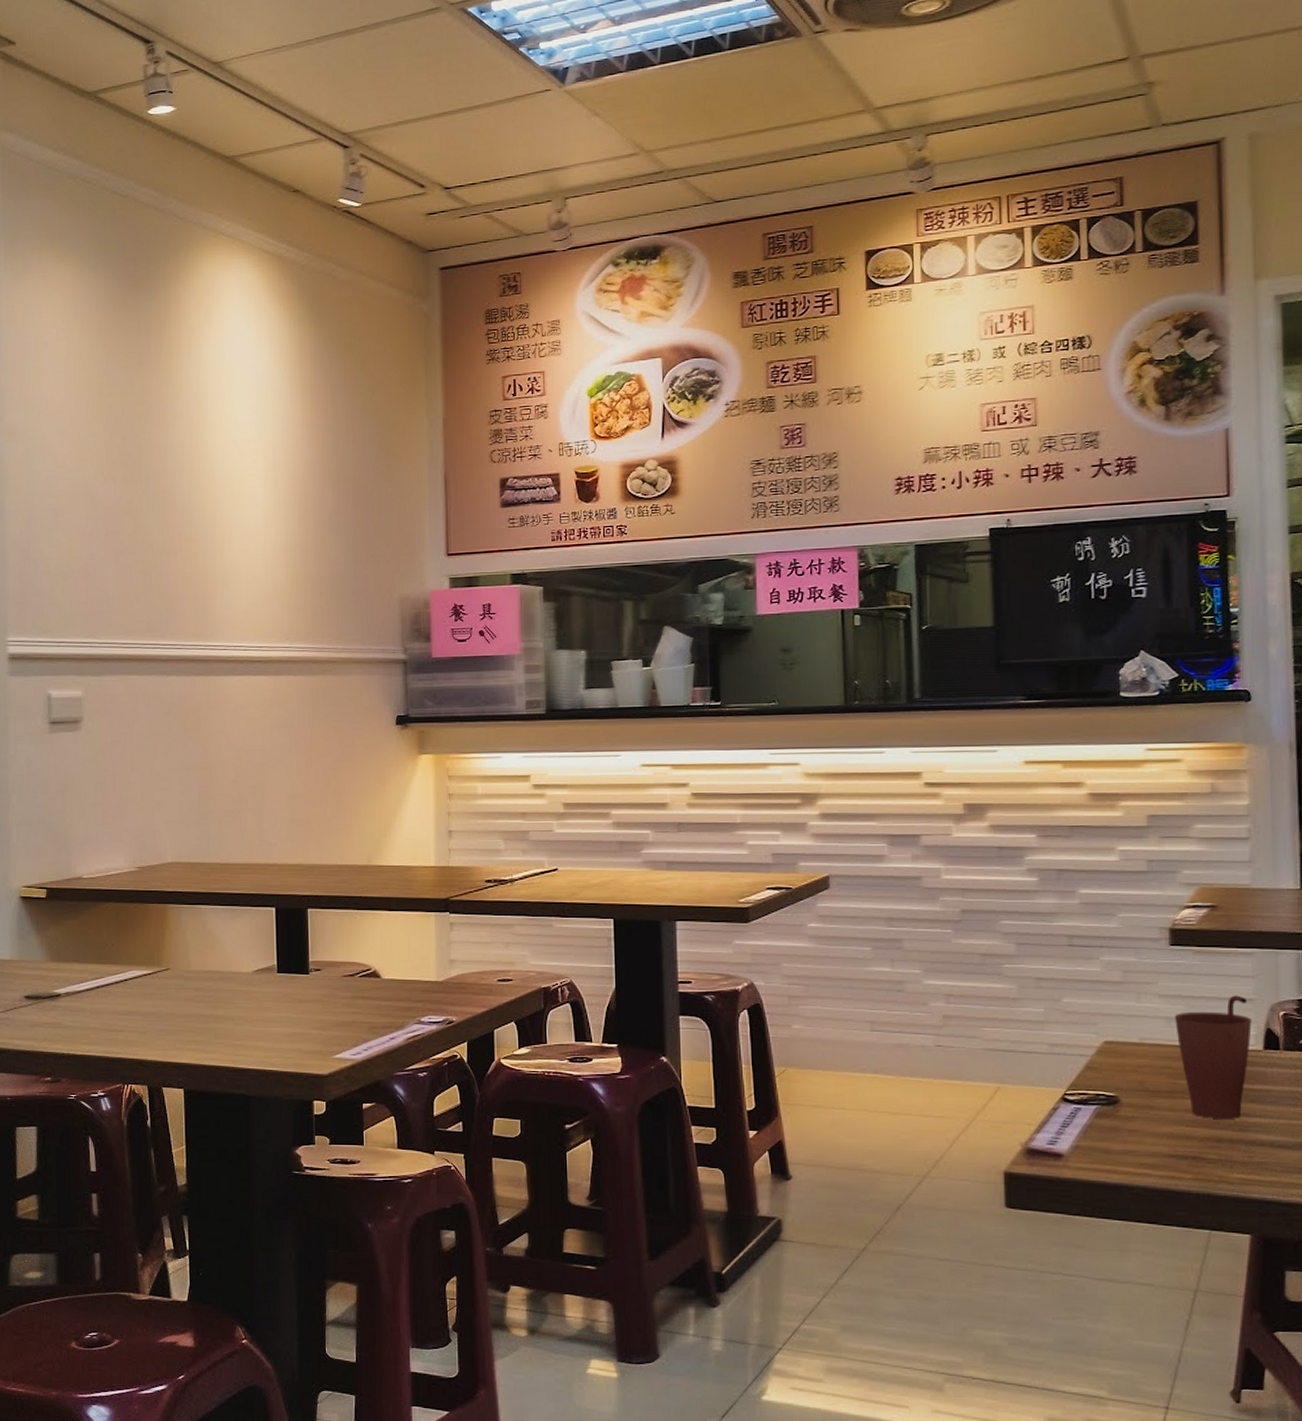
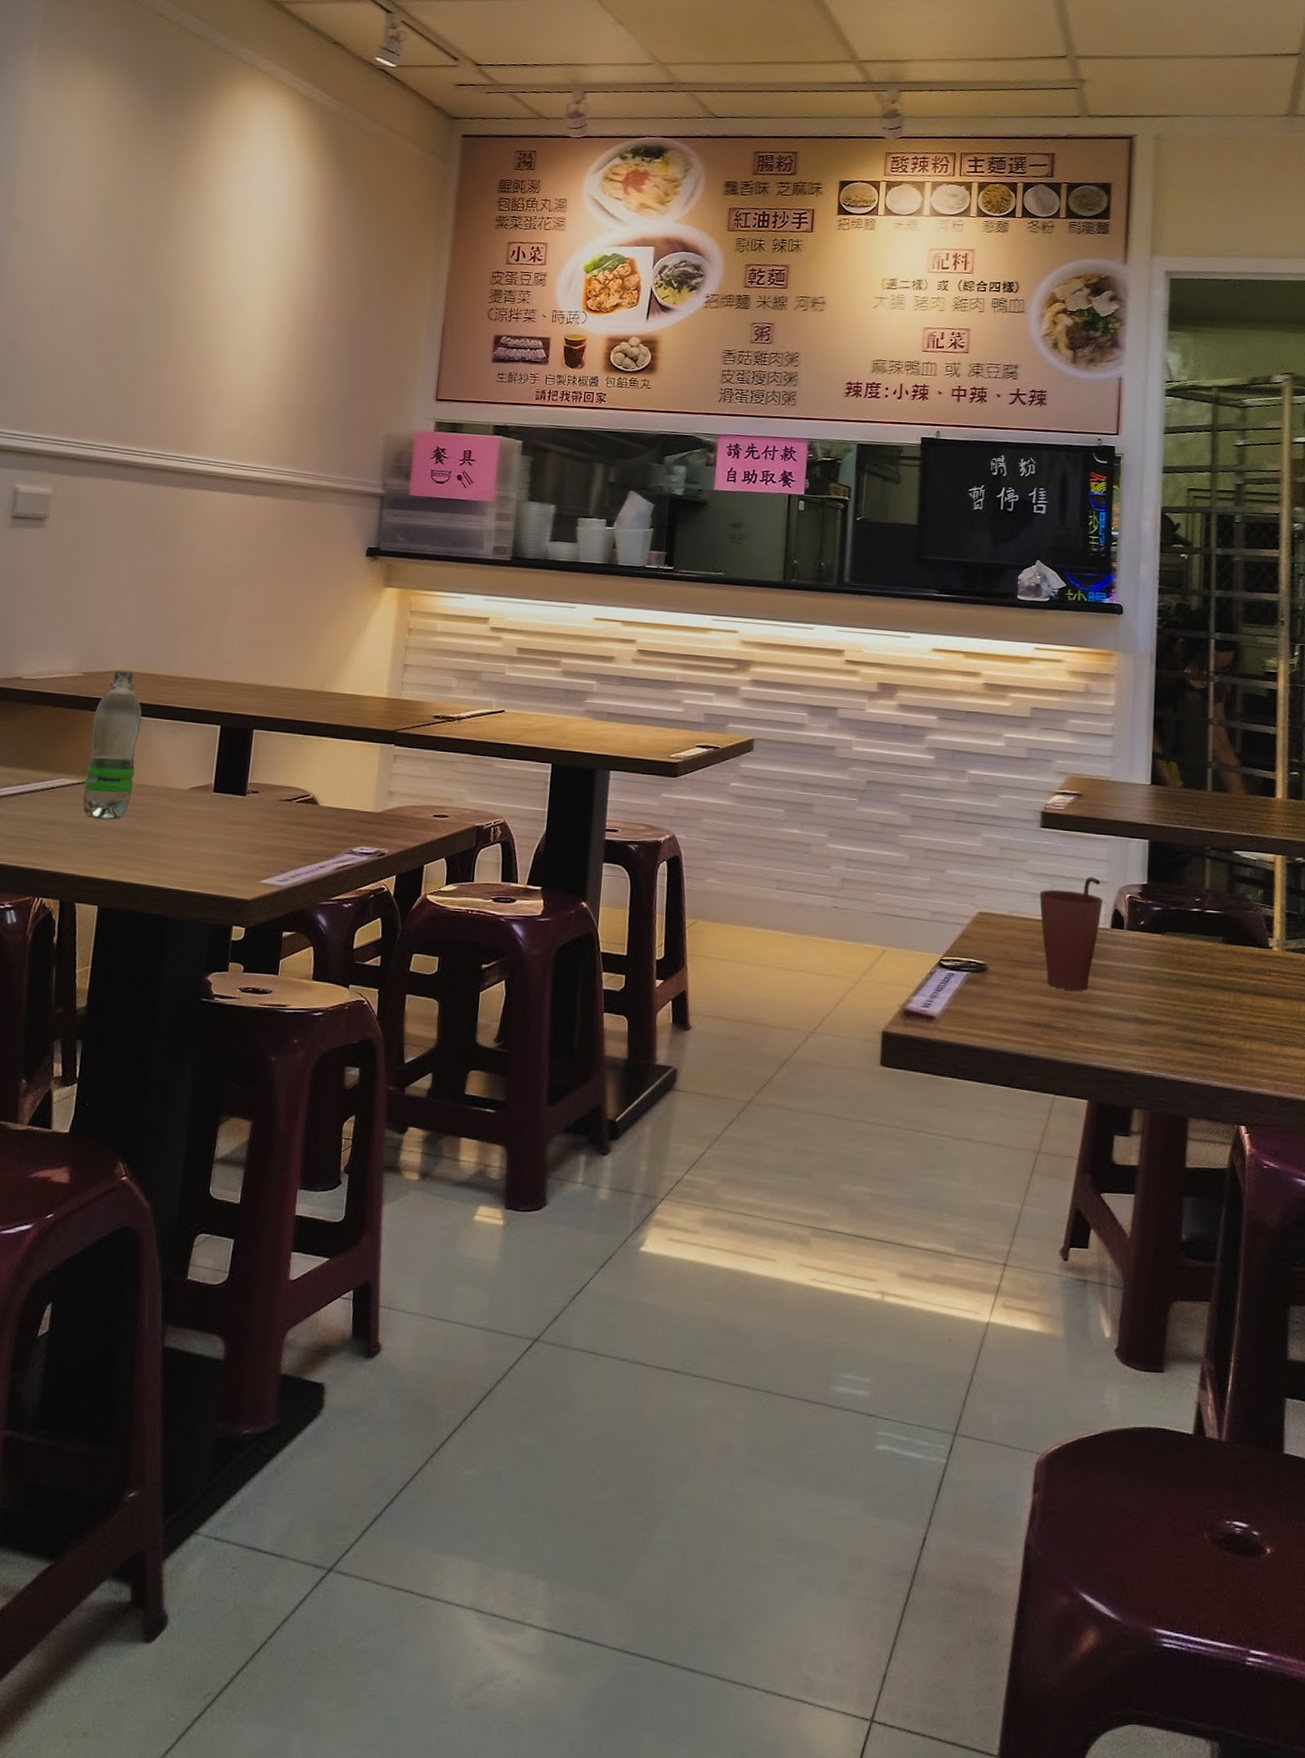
bottle: none [153,863,200,1006] -> present [83,671,142,819]

